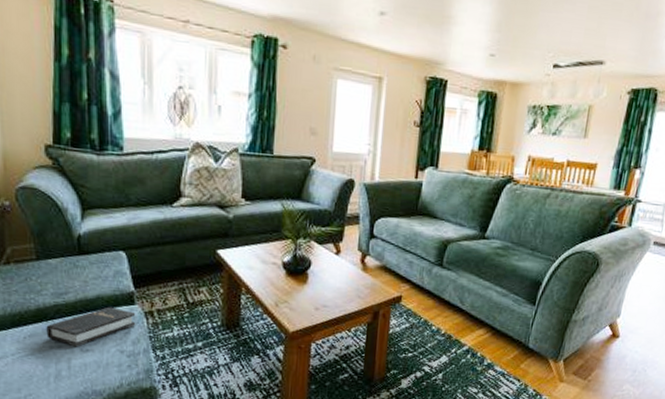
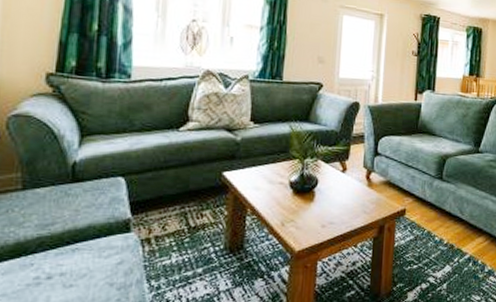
hardback book: present [46,306,136,347] -> none [24,236,131,283]

